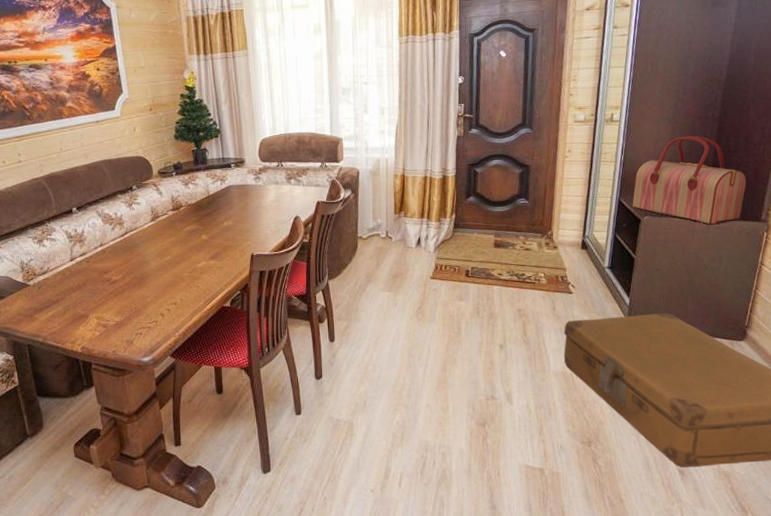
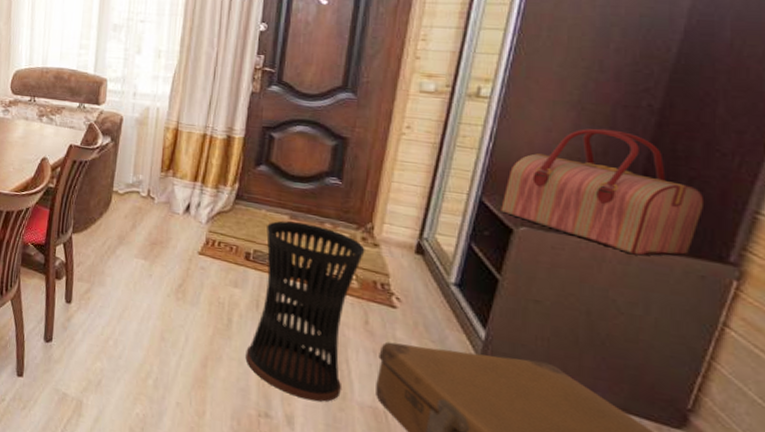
umbrella stand: none [473,239,549,378] -> present [245,220,365,402]

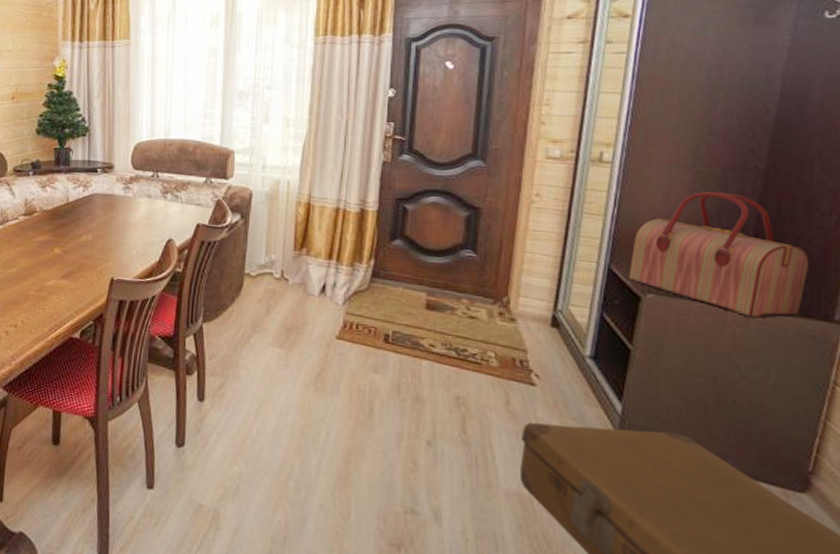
umbrella stand: present [245,220,365,402] -> none [389,298,503,492]

